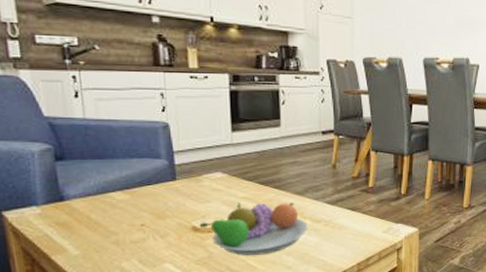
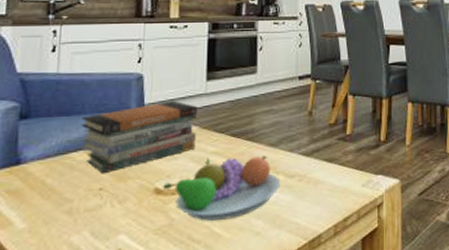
book stack: none [115,149,226,212] -> present [80,100,197,174]

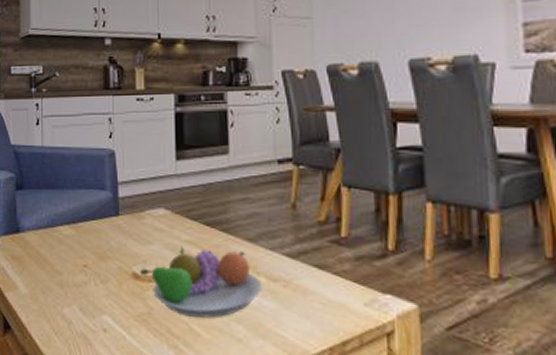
book stack: present [80,100,197,174] -> none [65,180,169,251]

